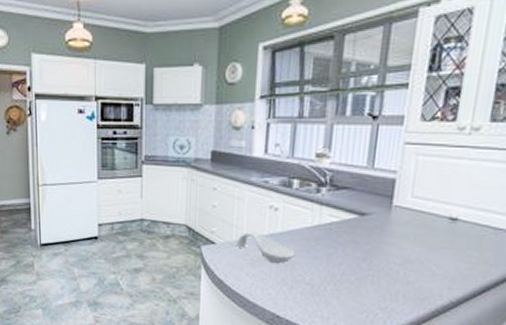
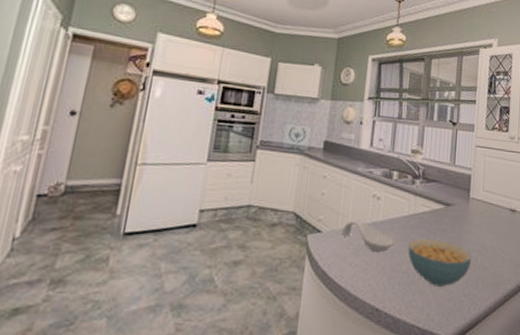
cereal bowl: none [311,250,392,299] -> present [408,238,472,286]

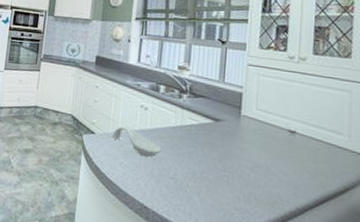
cereal bowl: present [408,238,472,286] -> none [175,149,244,197]

